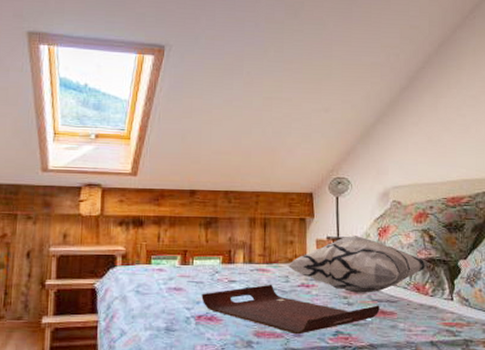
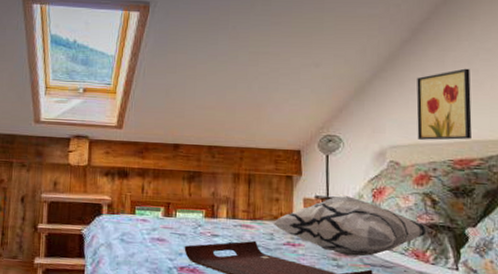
wall art: none [414,113,461,180] -> present [416,68,472,140]

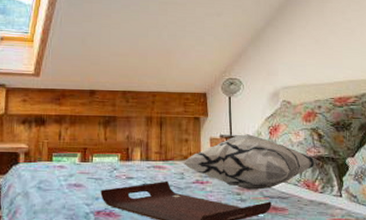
wall art: present [416,68,472,140] -> none [302,18,347,81]

